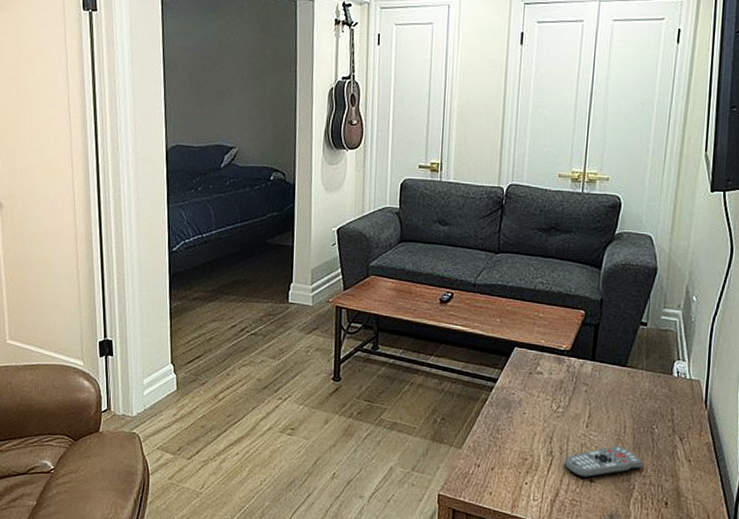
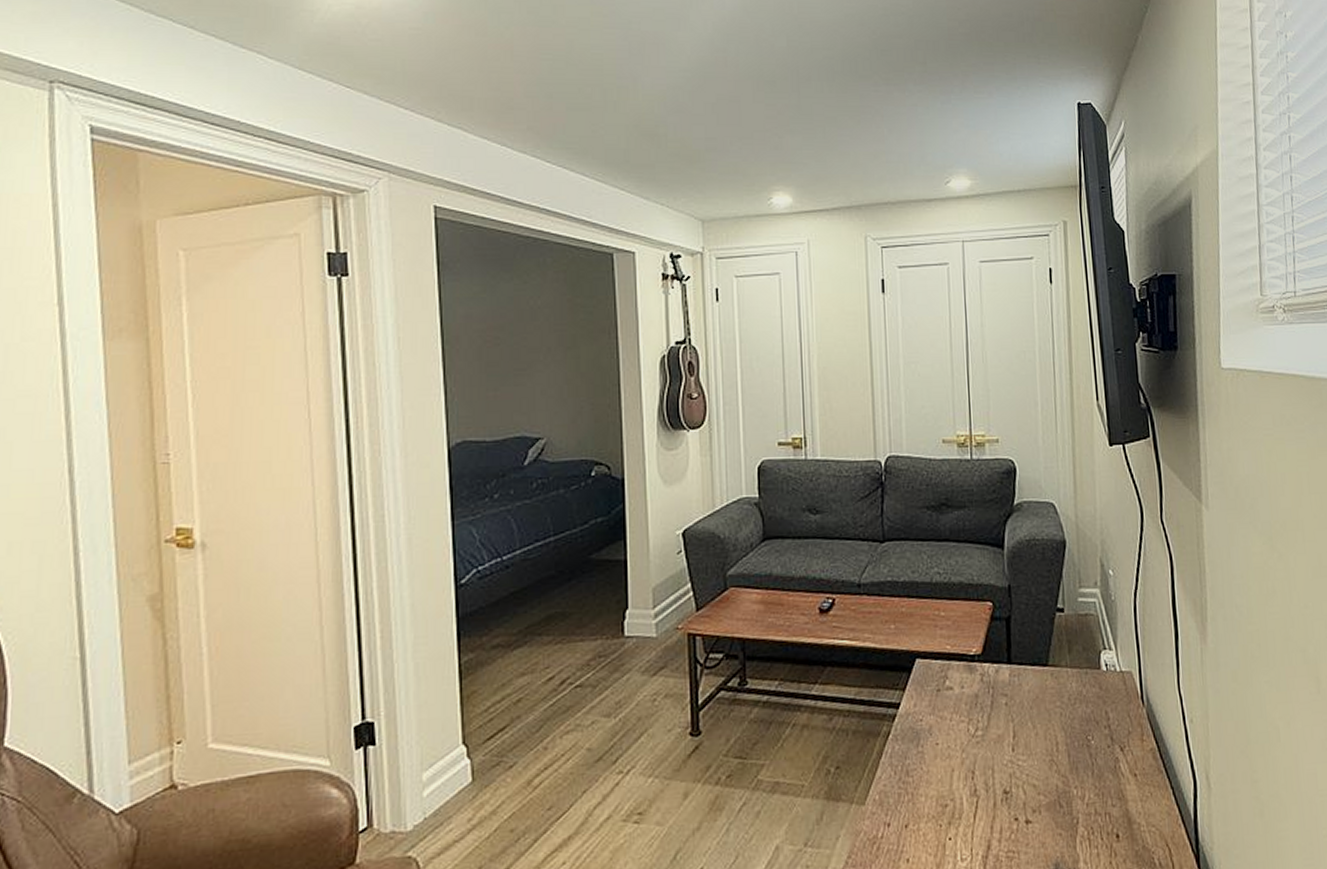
remote control: present [565,446,643,478] -> none [993,769,1084,818]

